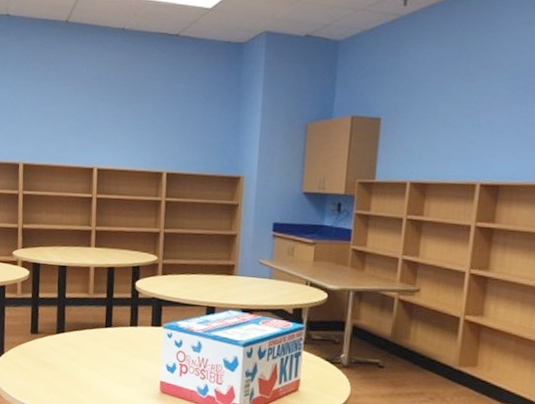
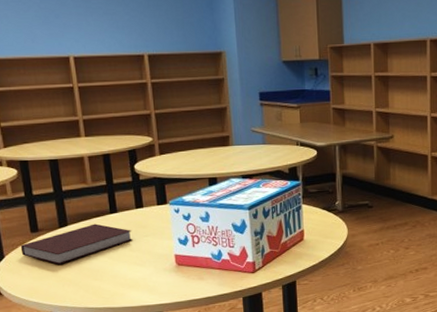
notebook: none [19,335,123,370] -> present [20,223,133,265]

